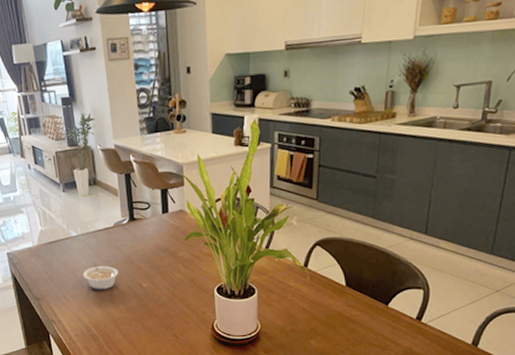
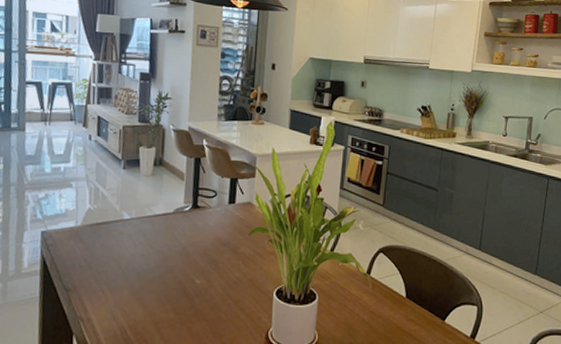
legume: present [83,262,119,290] -> none [128,251,171,284]

